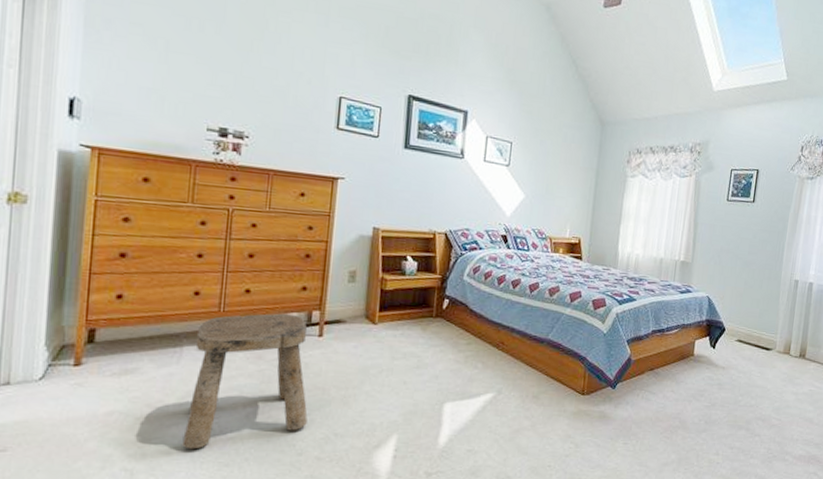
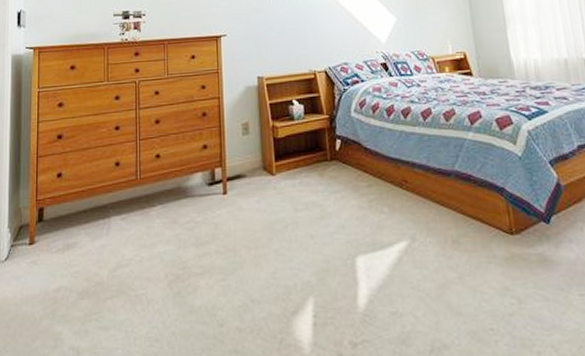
stool: present [182,313,308,450] -> none [117,174,224,324]

